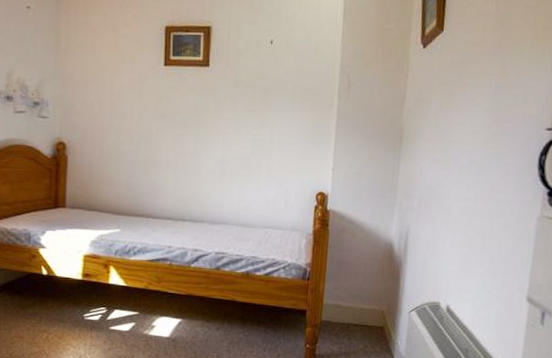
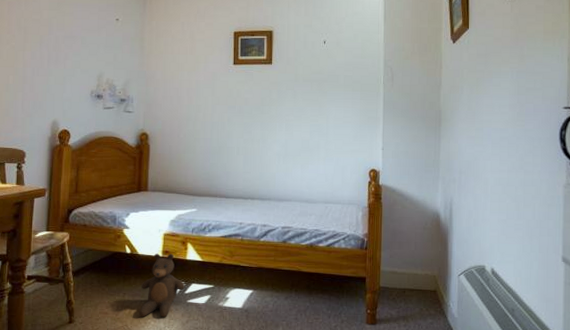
teddy bear: none [57,276,108,344] -> present [139,253,185,318]

